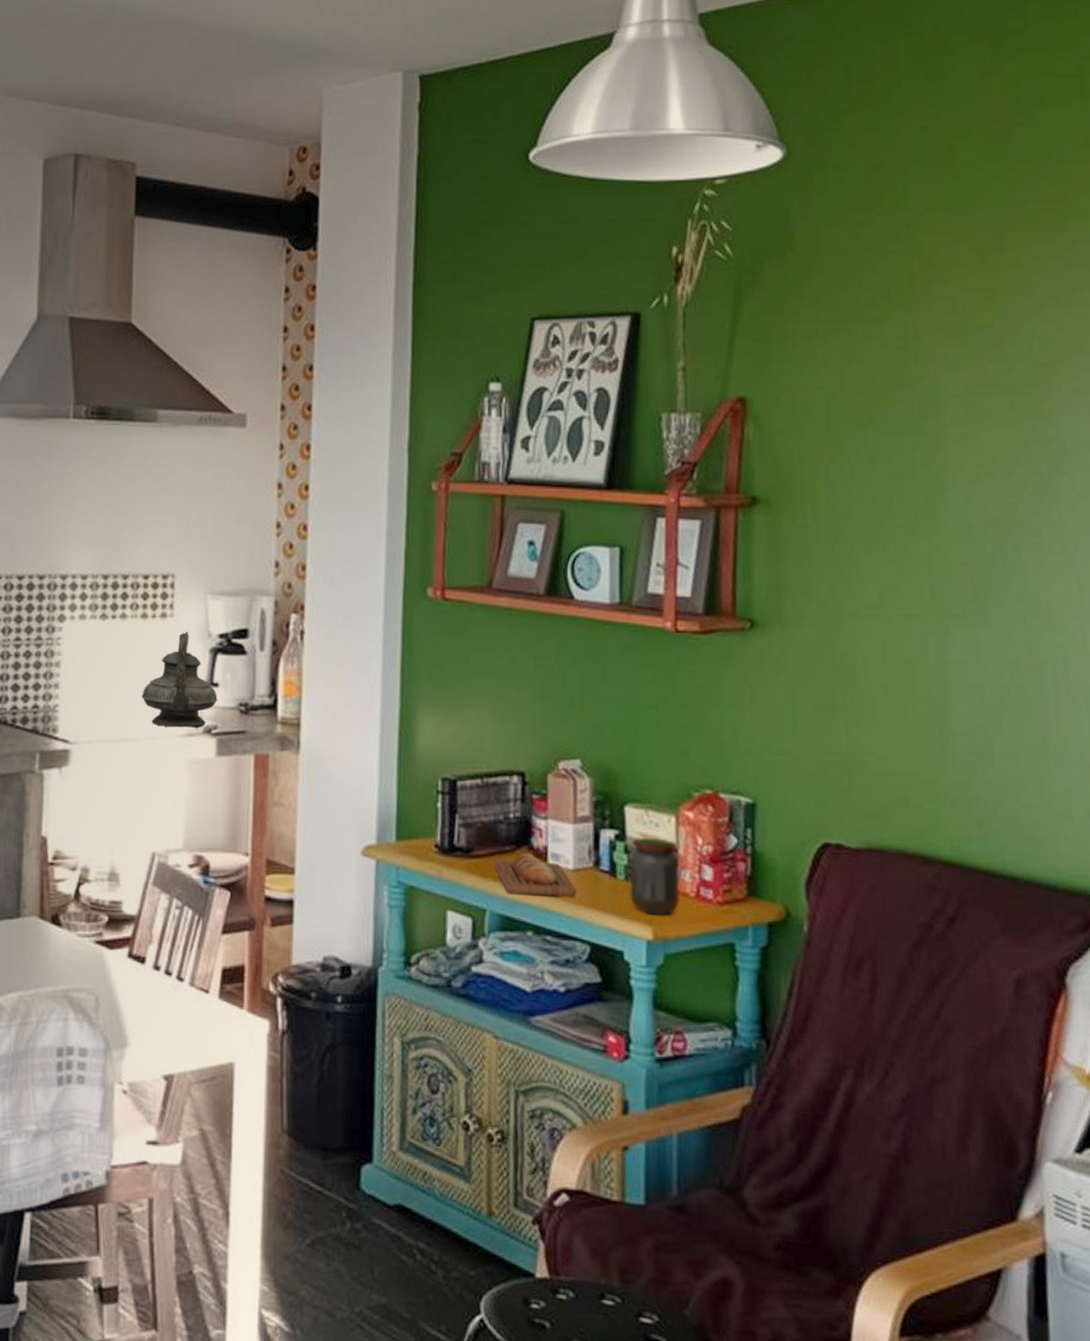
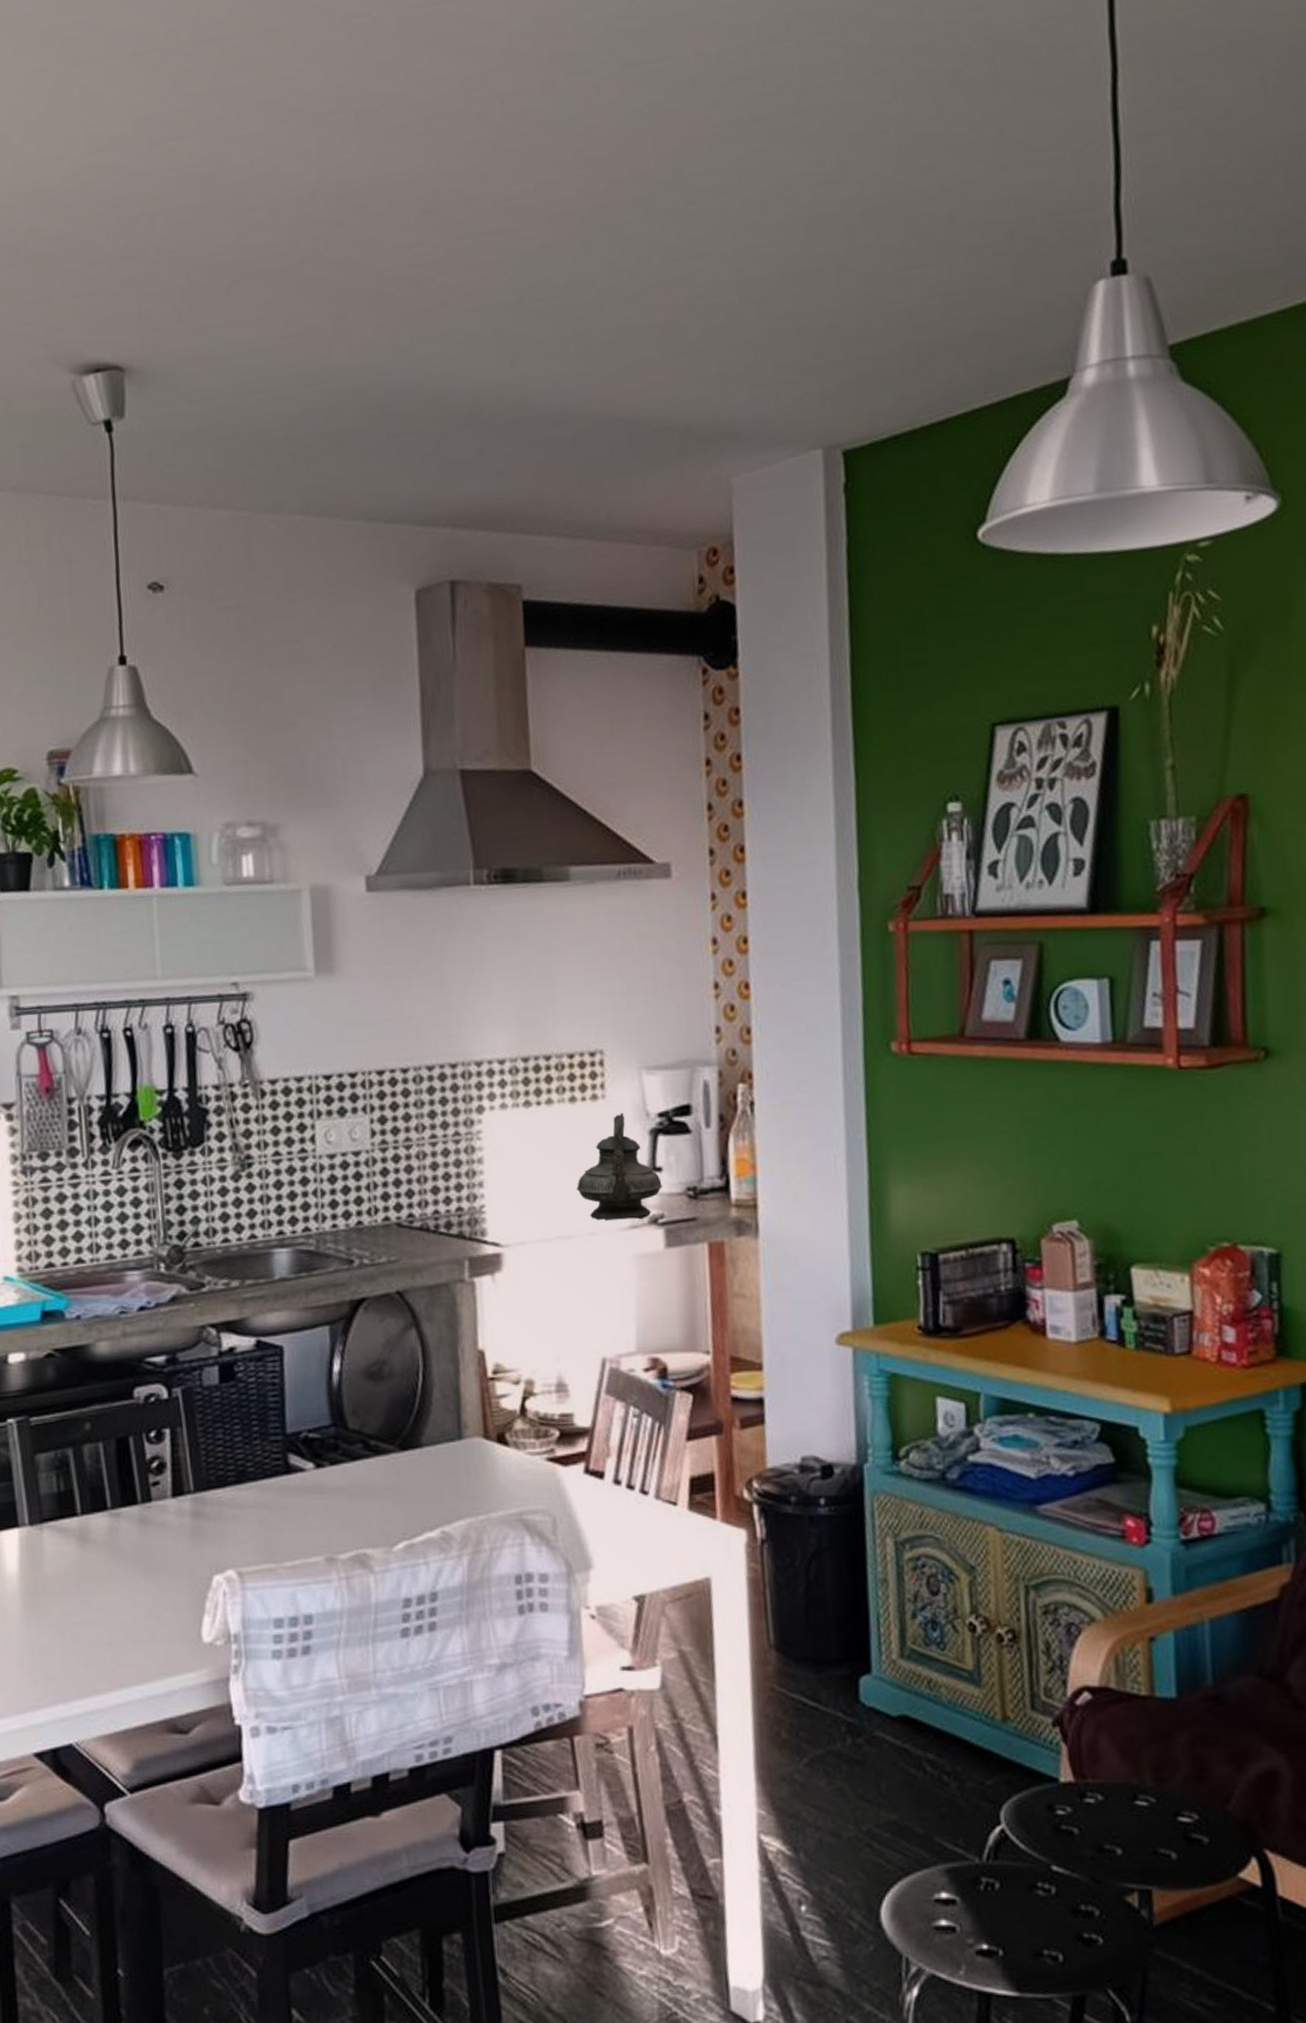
bread loaf: present [493,853,576,898] -> none [985,1328,1081,1374]
jar: present [628,837,681,916] -> none [1139,1300,1200,1386]

